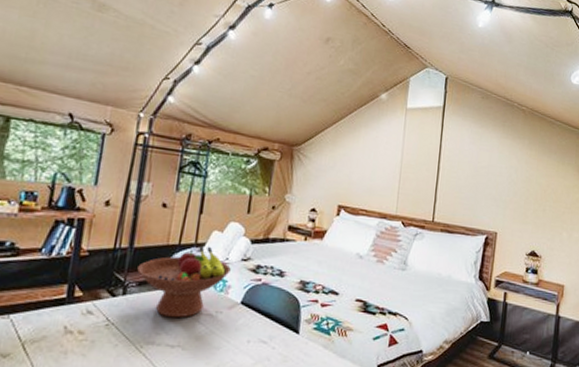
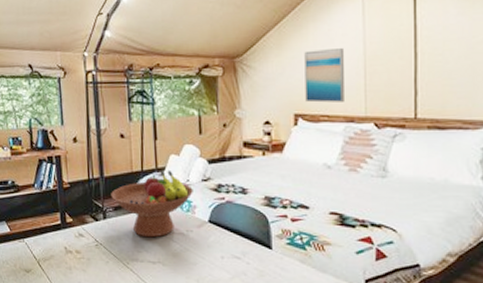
wall art: none [349,151,386,200] -> present [304,48,344,103]

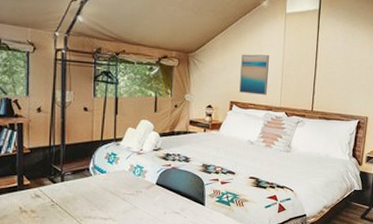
fruit bowl: present [111,170,193,238] -> none [70,140,145,198]

